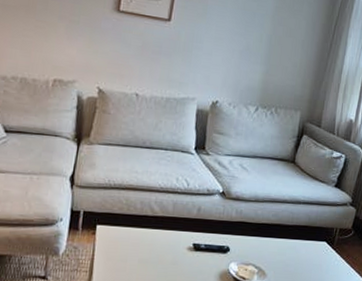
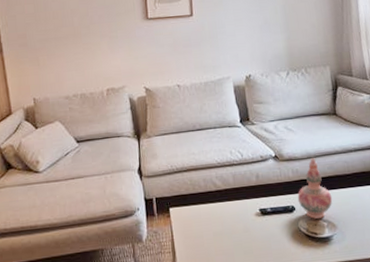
decorative vase: none [234,201,270,264] -> present [297,157,333,219]

